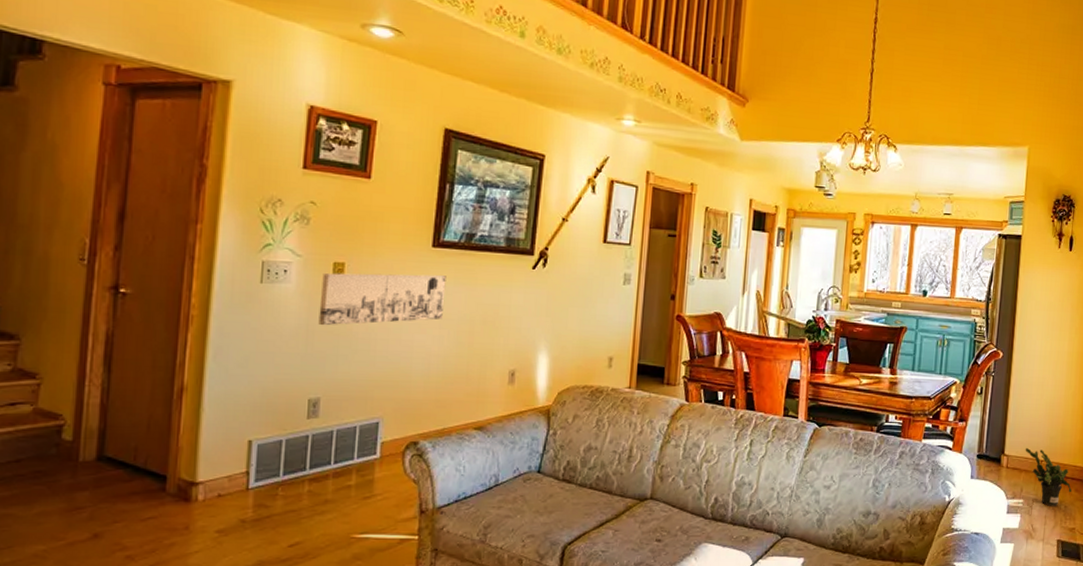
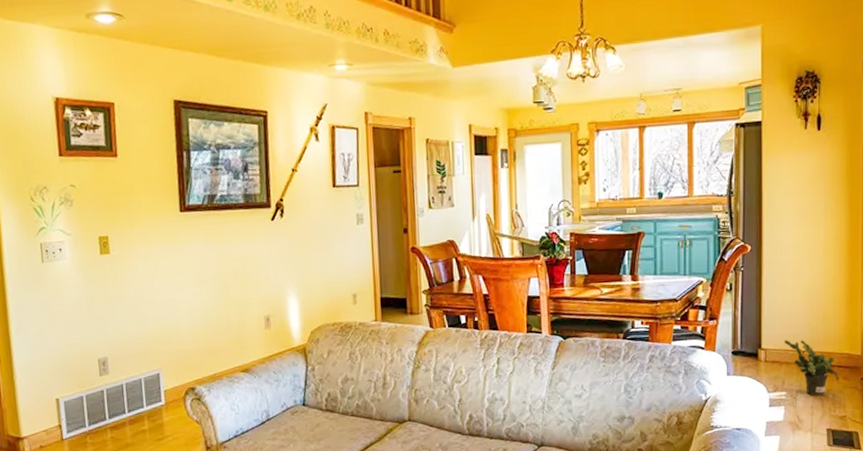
wall art: present [318,272,446,326] -> none [91,237,199,294]

